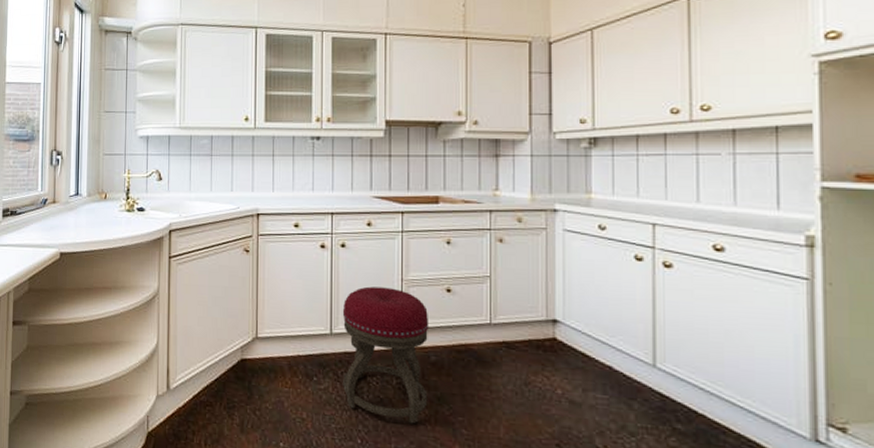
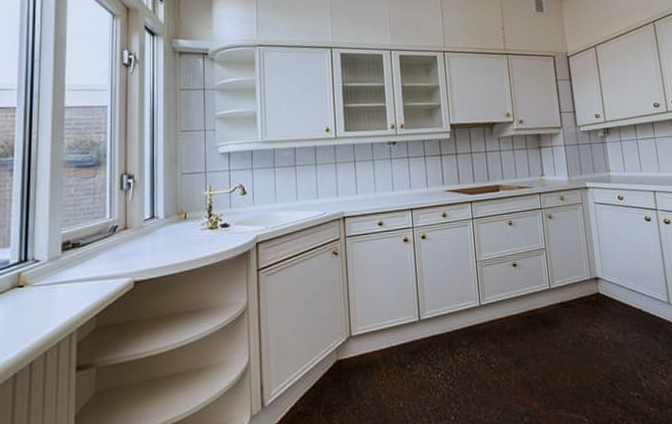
stool: present [342,286,429,424] -> none [428,269,508,391]

